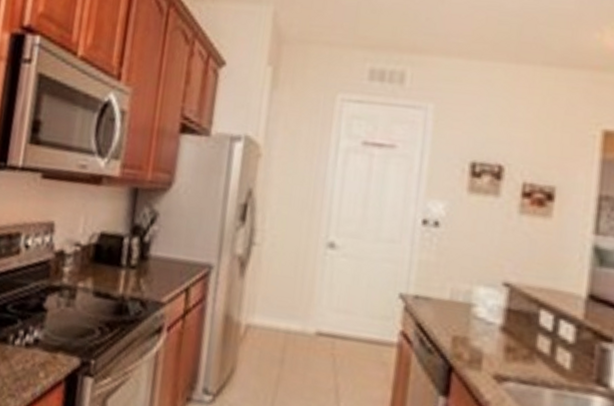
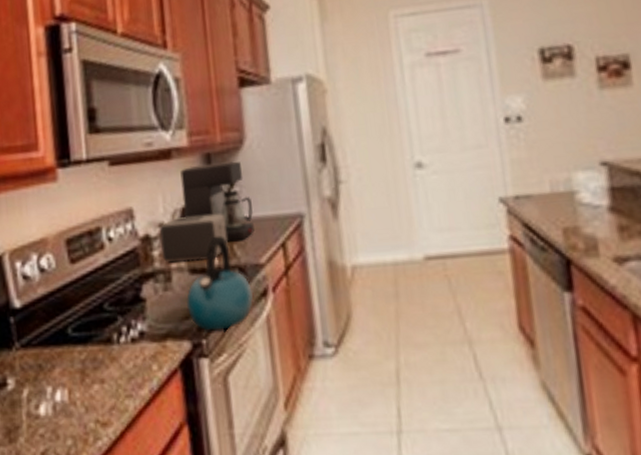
toaster: none [71,241,139,287] -> present [160,214,228,263]
kettle: none [84,266,149,356] -> present [186,235,254,331]
coffee maker: none [101,196,167,277] -> present [180,161,254,242]

